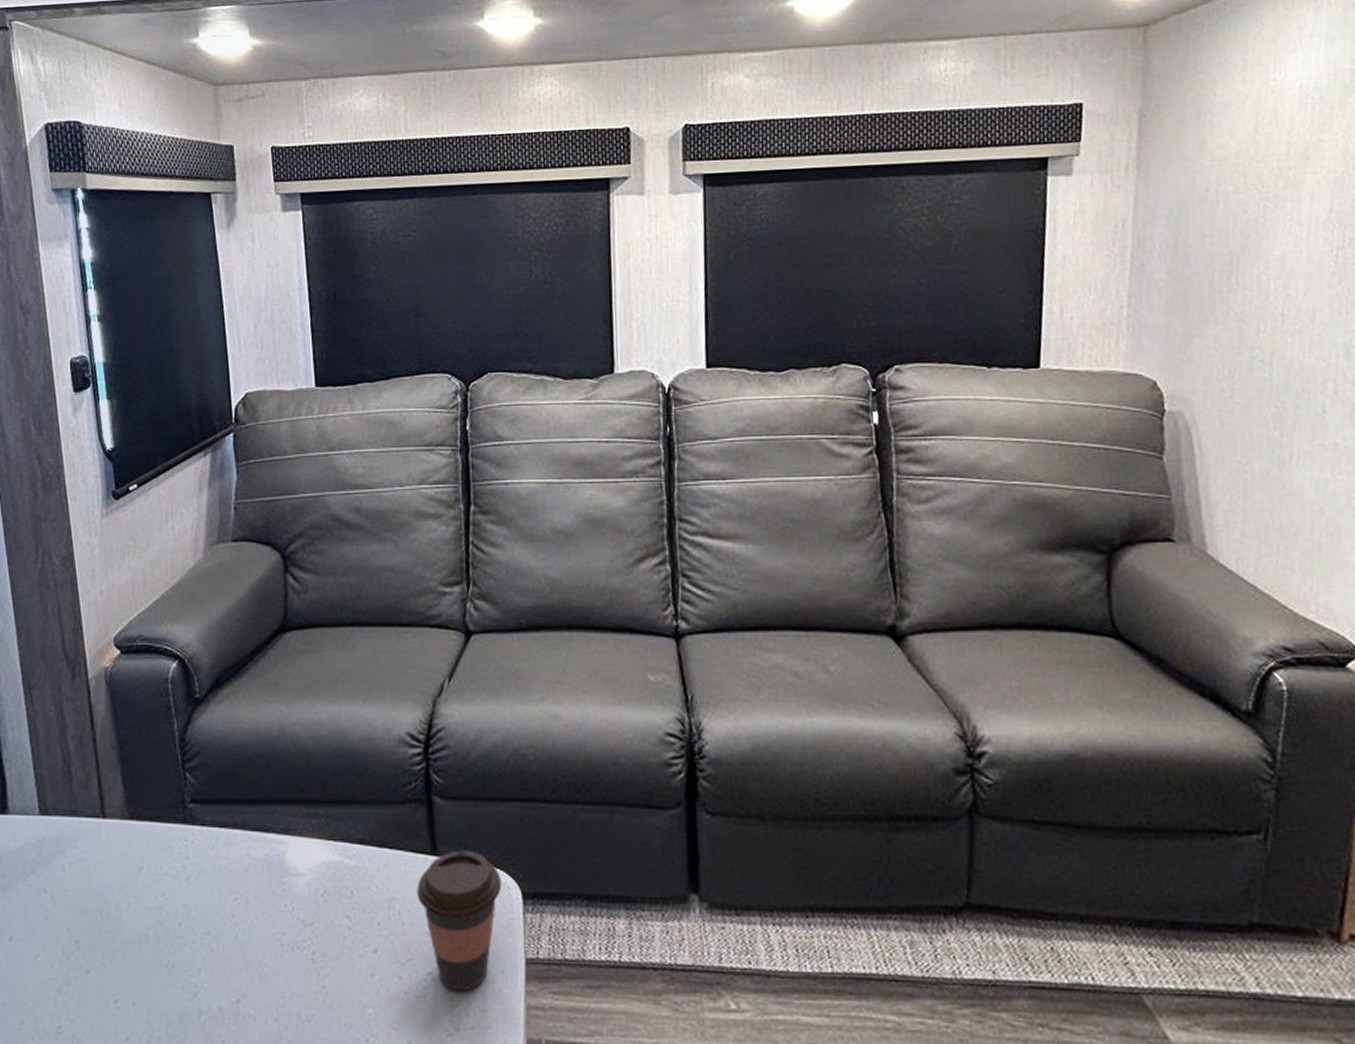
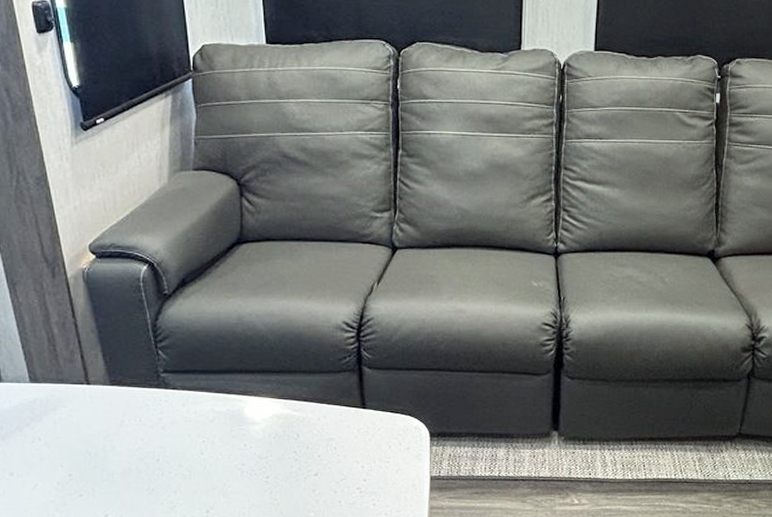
coffee cup: present [417,849,502,992] -> none [349,404,415,499]

